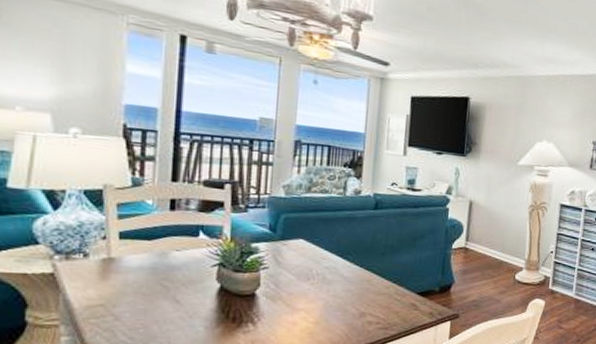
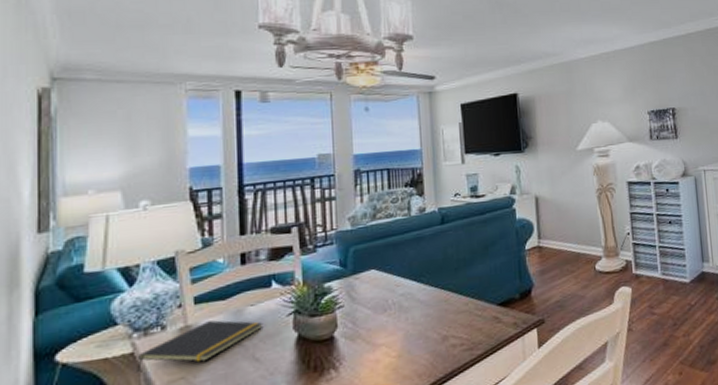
notepad: none [56,257,187,294] -> present [137,320,263,373]

